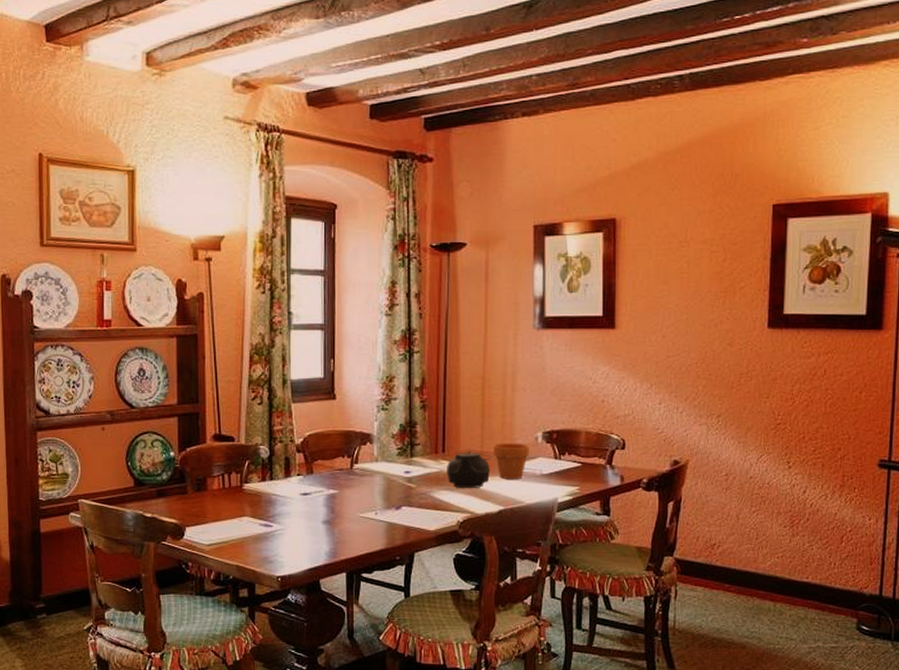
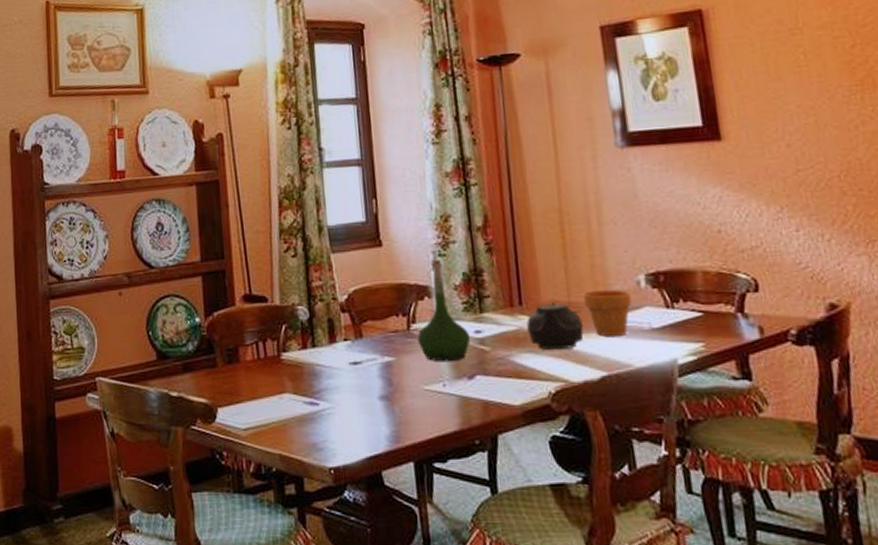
vase: none [359,412,401,495] -> present [418,259,471,362]

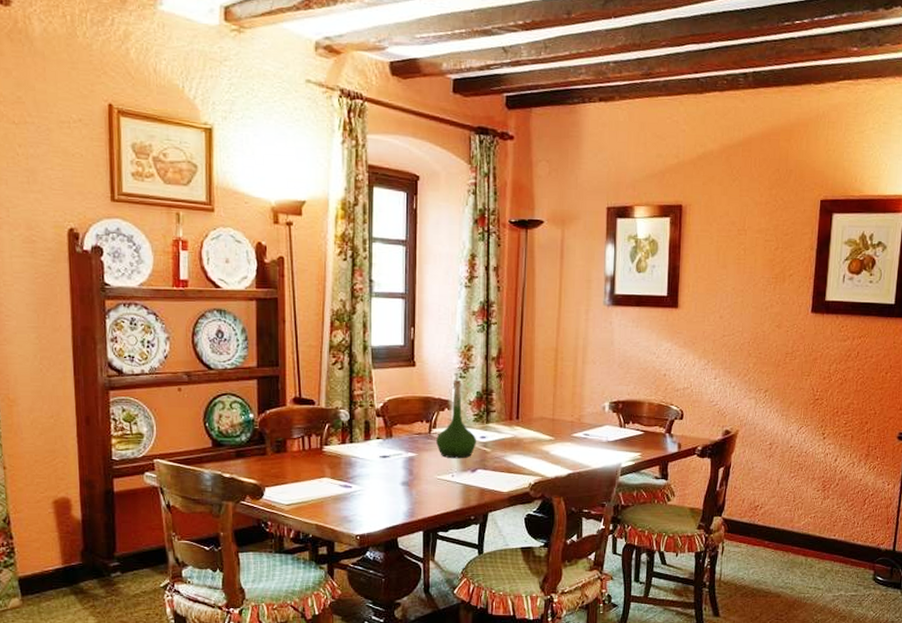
teapot: present [526,303,584,350] -> none [520,419,562,453]
flower pot: present [583,289,632,336] -> none [564,411,597,445]

